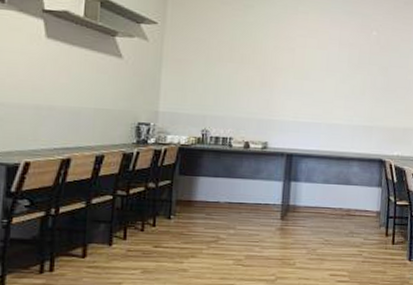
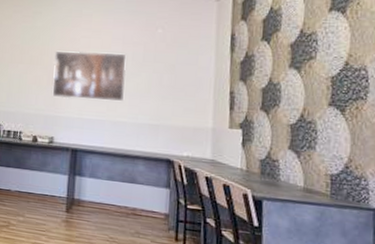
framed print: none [266,49,343,104] -> present [52,50,127,102]

